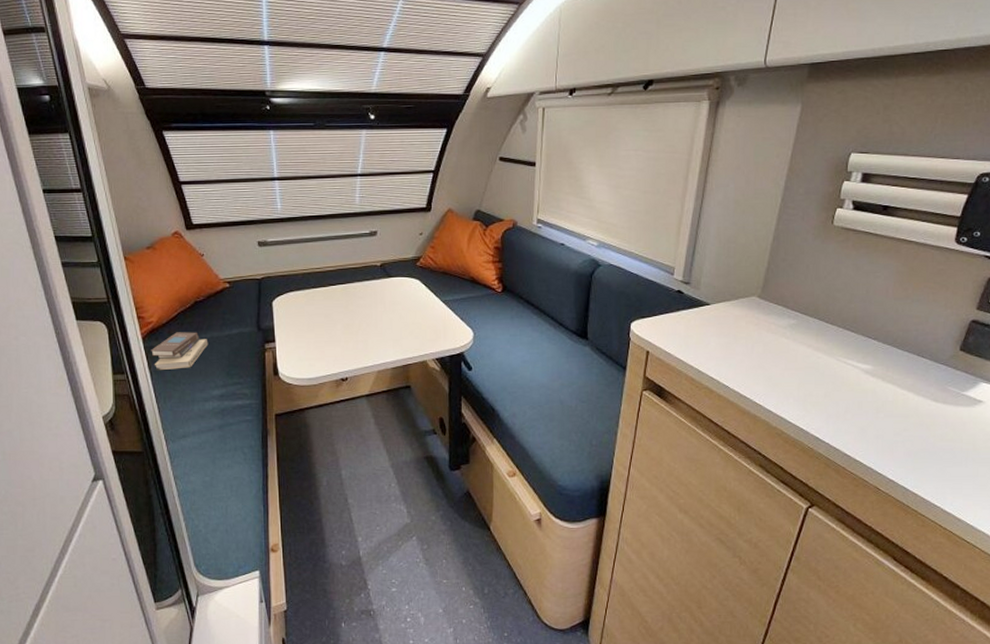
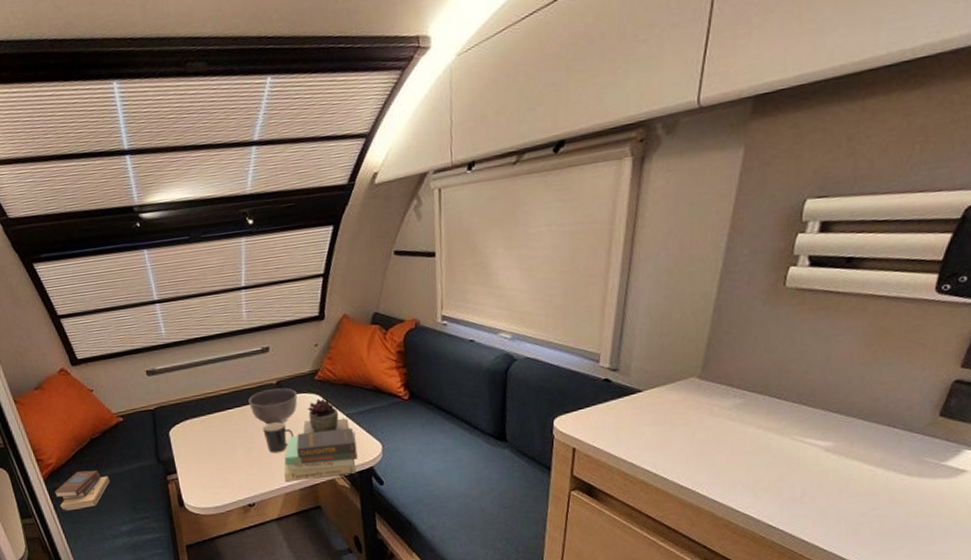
bowl: none [352,270,399,304] -> present [248,388,298,425]
mug: none [363,301,392,333] -> present [262,421,294,455]
books: none [378,313,450,359] -> present [283,427,358,481]
succulent plant: none [401,283,445,315] -> present [303,398,349,434]

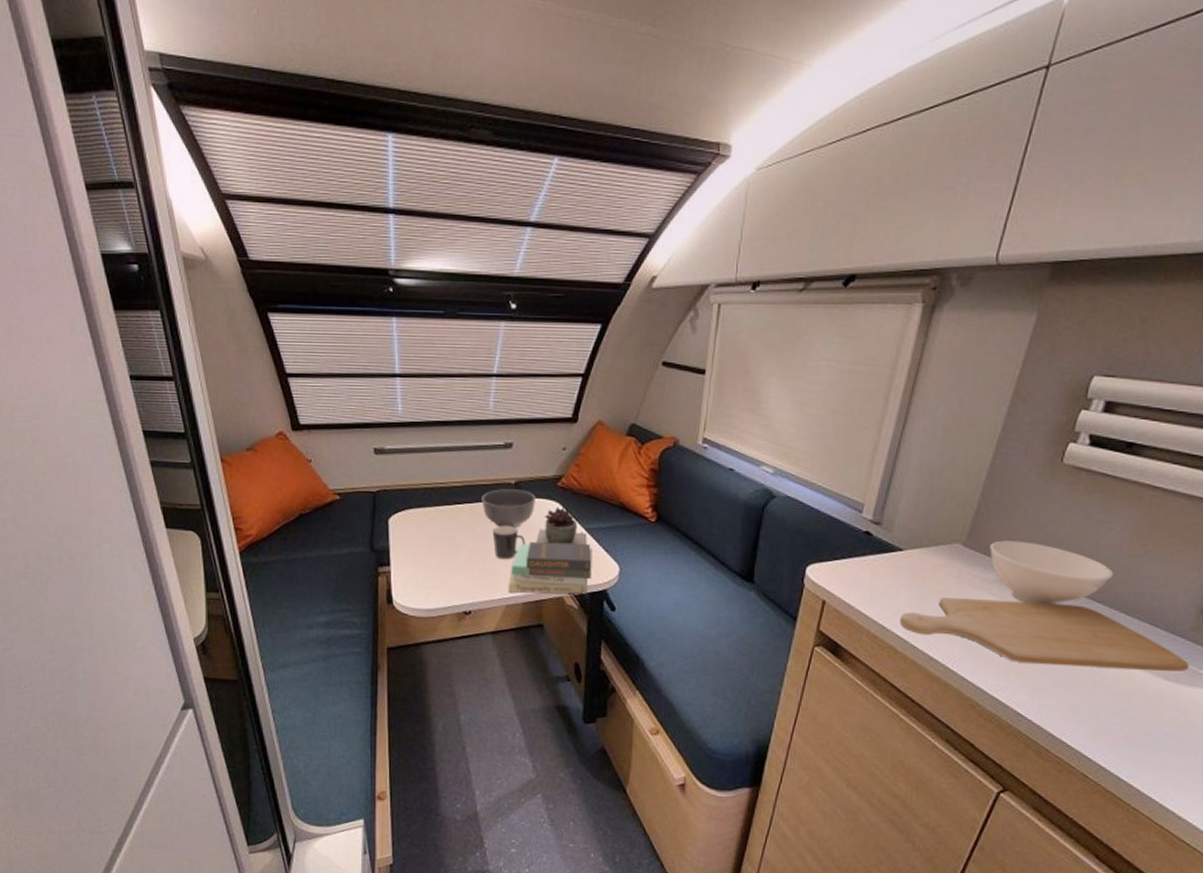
books: present [54,470,110,512] -> none [249,548,314,591]
chopping board: none [647,418,931,479] -> present [899,598,1190,672]
bowl: none [725,366,847,424] -> present [990,540,1114,605]

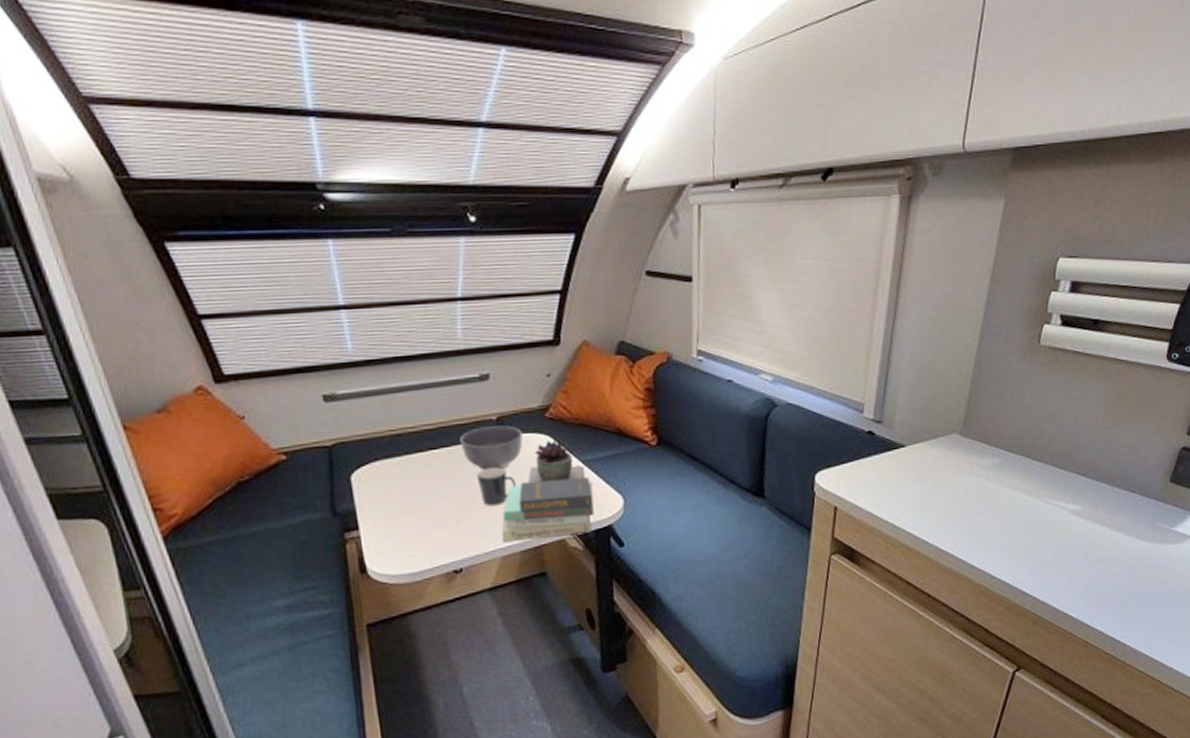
chopping board: present [899,598,1190,672] -> none [909,480,1163,544]
bowl: present [990,540,1114,605] -> none [984,424,1093,485]

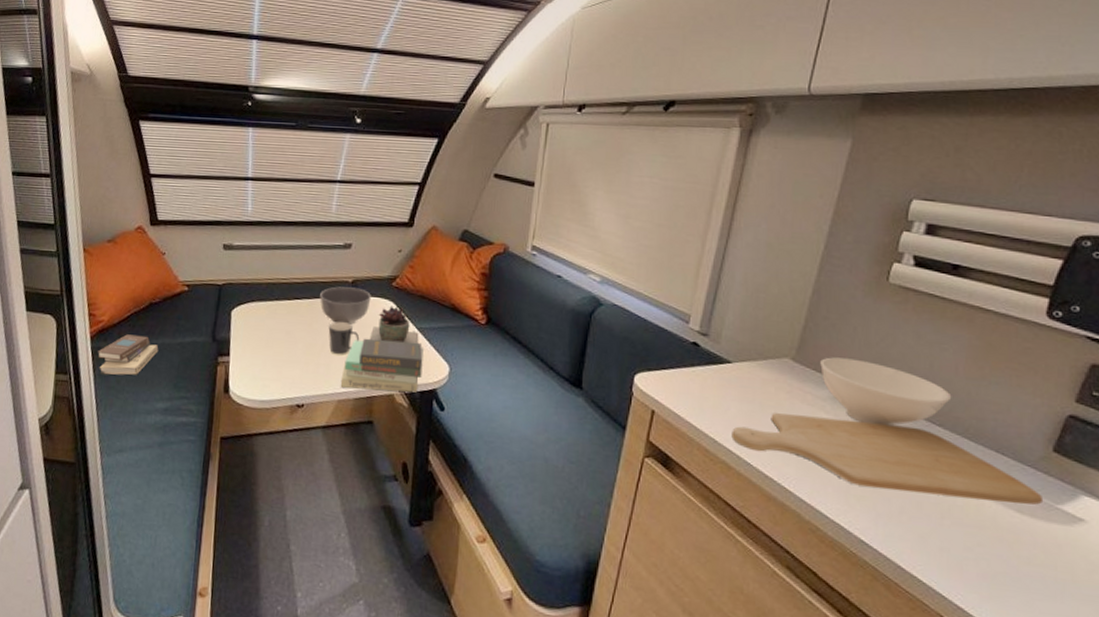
books: none [178,524,263,581] -> present [98,334,159,375]
chopping board: none [909,480,1163,544] -> present [731,413,1044,505]
bowl: none [984,424,1093,485] -> present [820,357,952,427]

